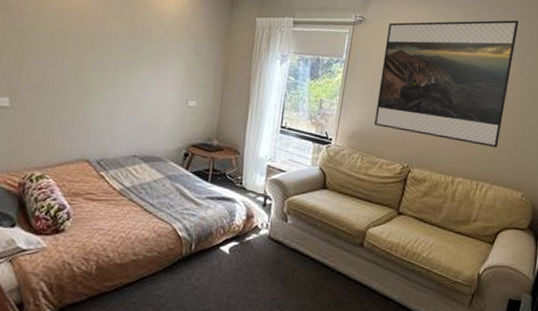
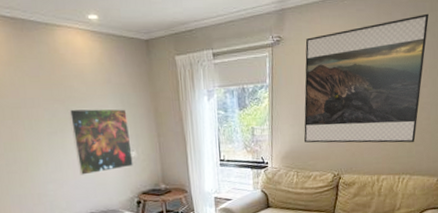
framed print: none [134,48,197,116] -> present [69,108,133,175]

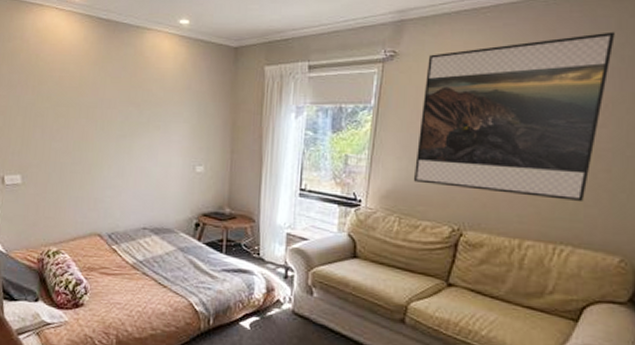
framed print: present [69,108,133,175] -> none [140,113,202,185]

